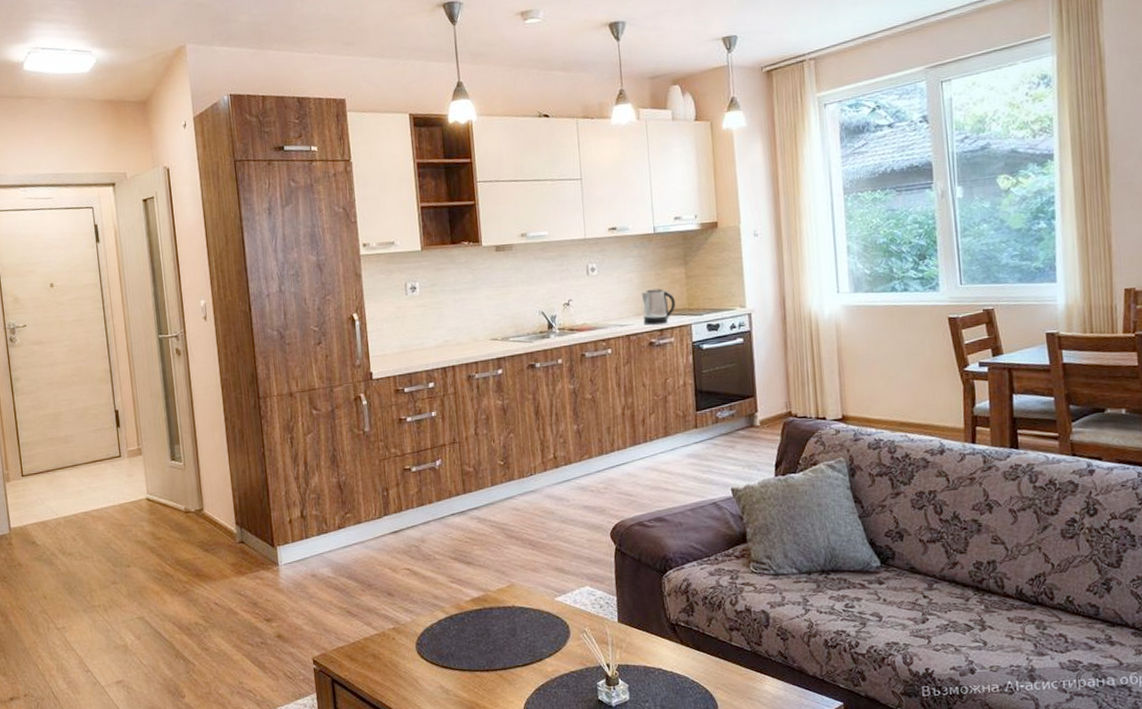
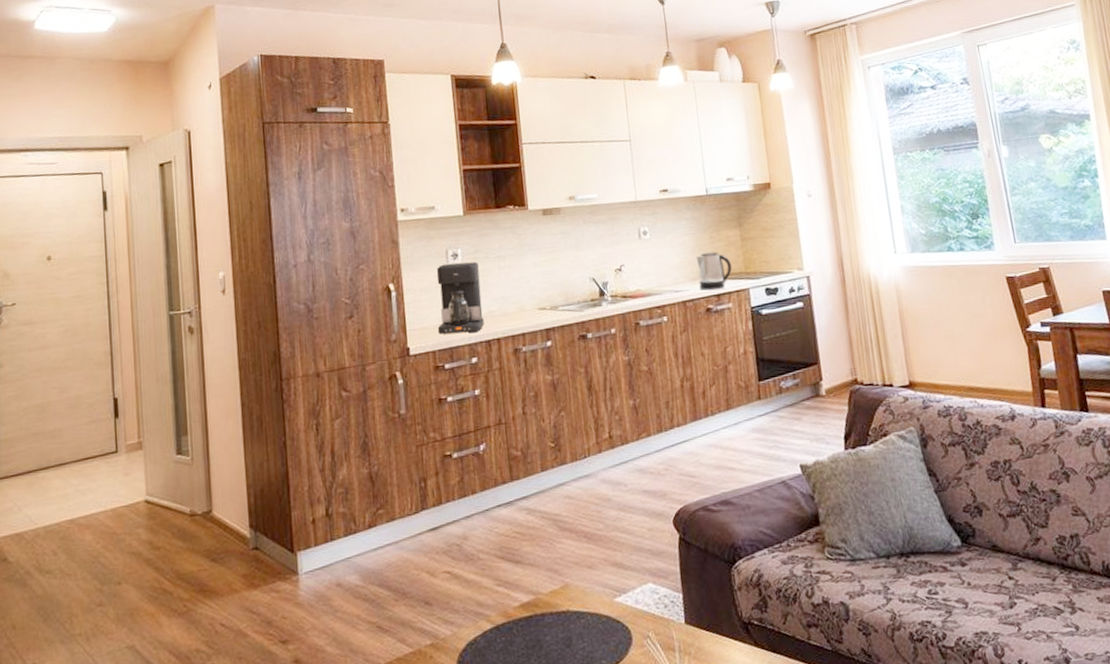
coffee maker: none [396,294,440,362] -> present [436,261,484,335]

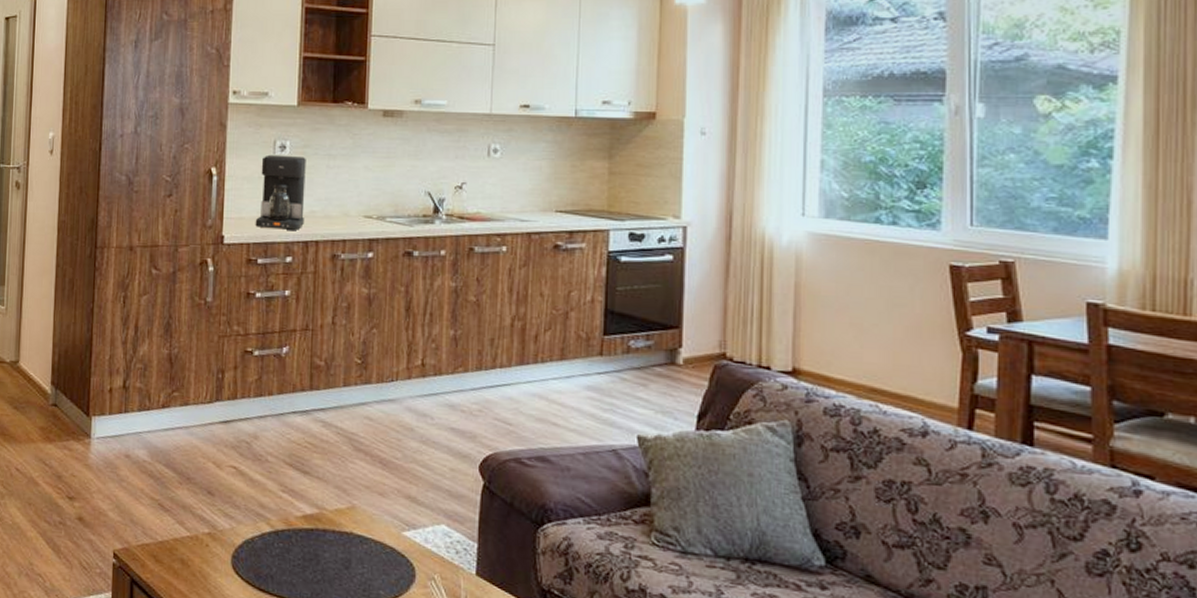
kettle: present [696,252,732,290] -> none [550,182,592,225]

